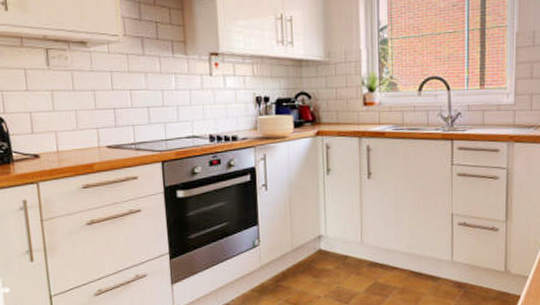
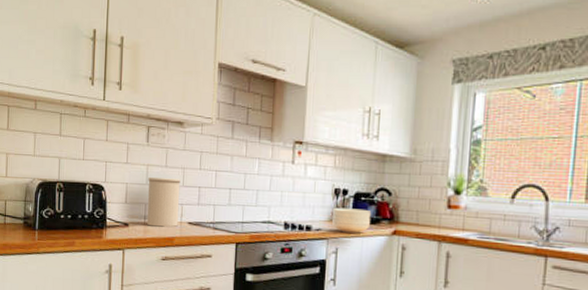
canister: none [54,102,97,155] -> present [147,177,181,228]

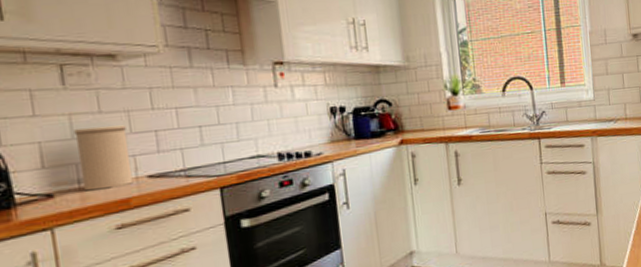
bowl: present [332,207,372,233] -> none [332,124,376,152]

